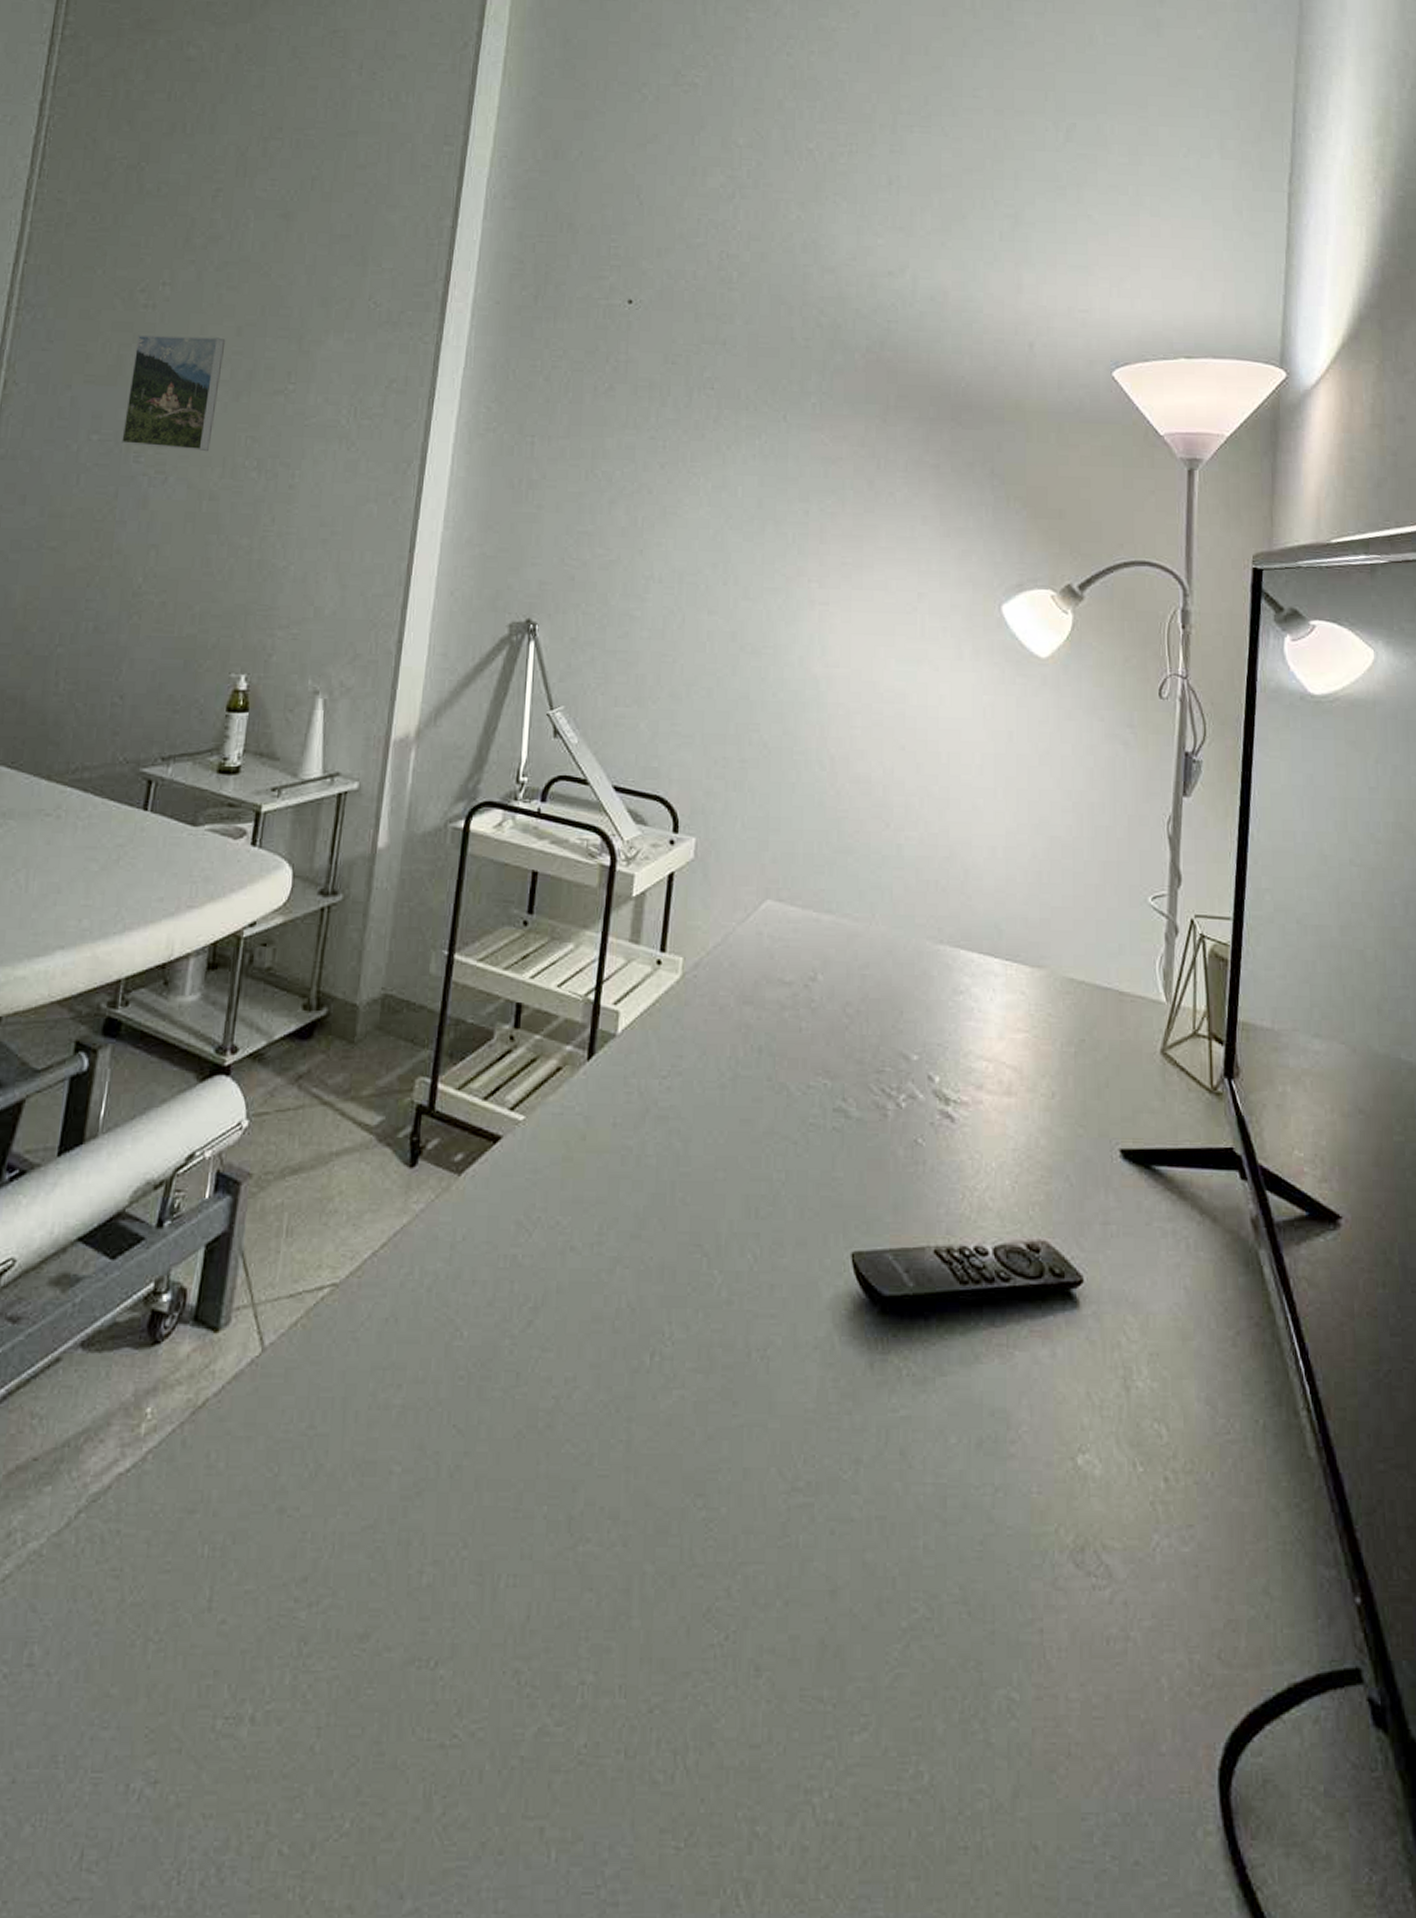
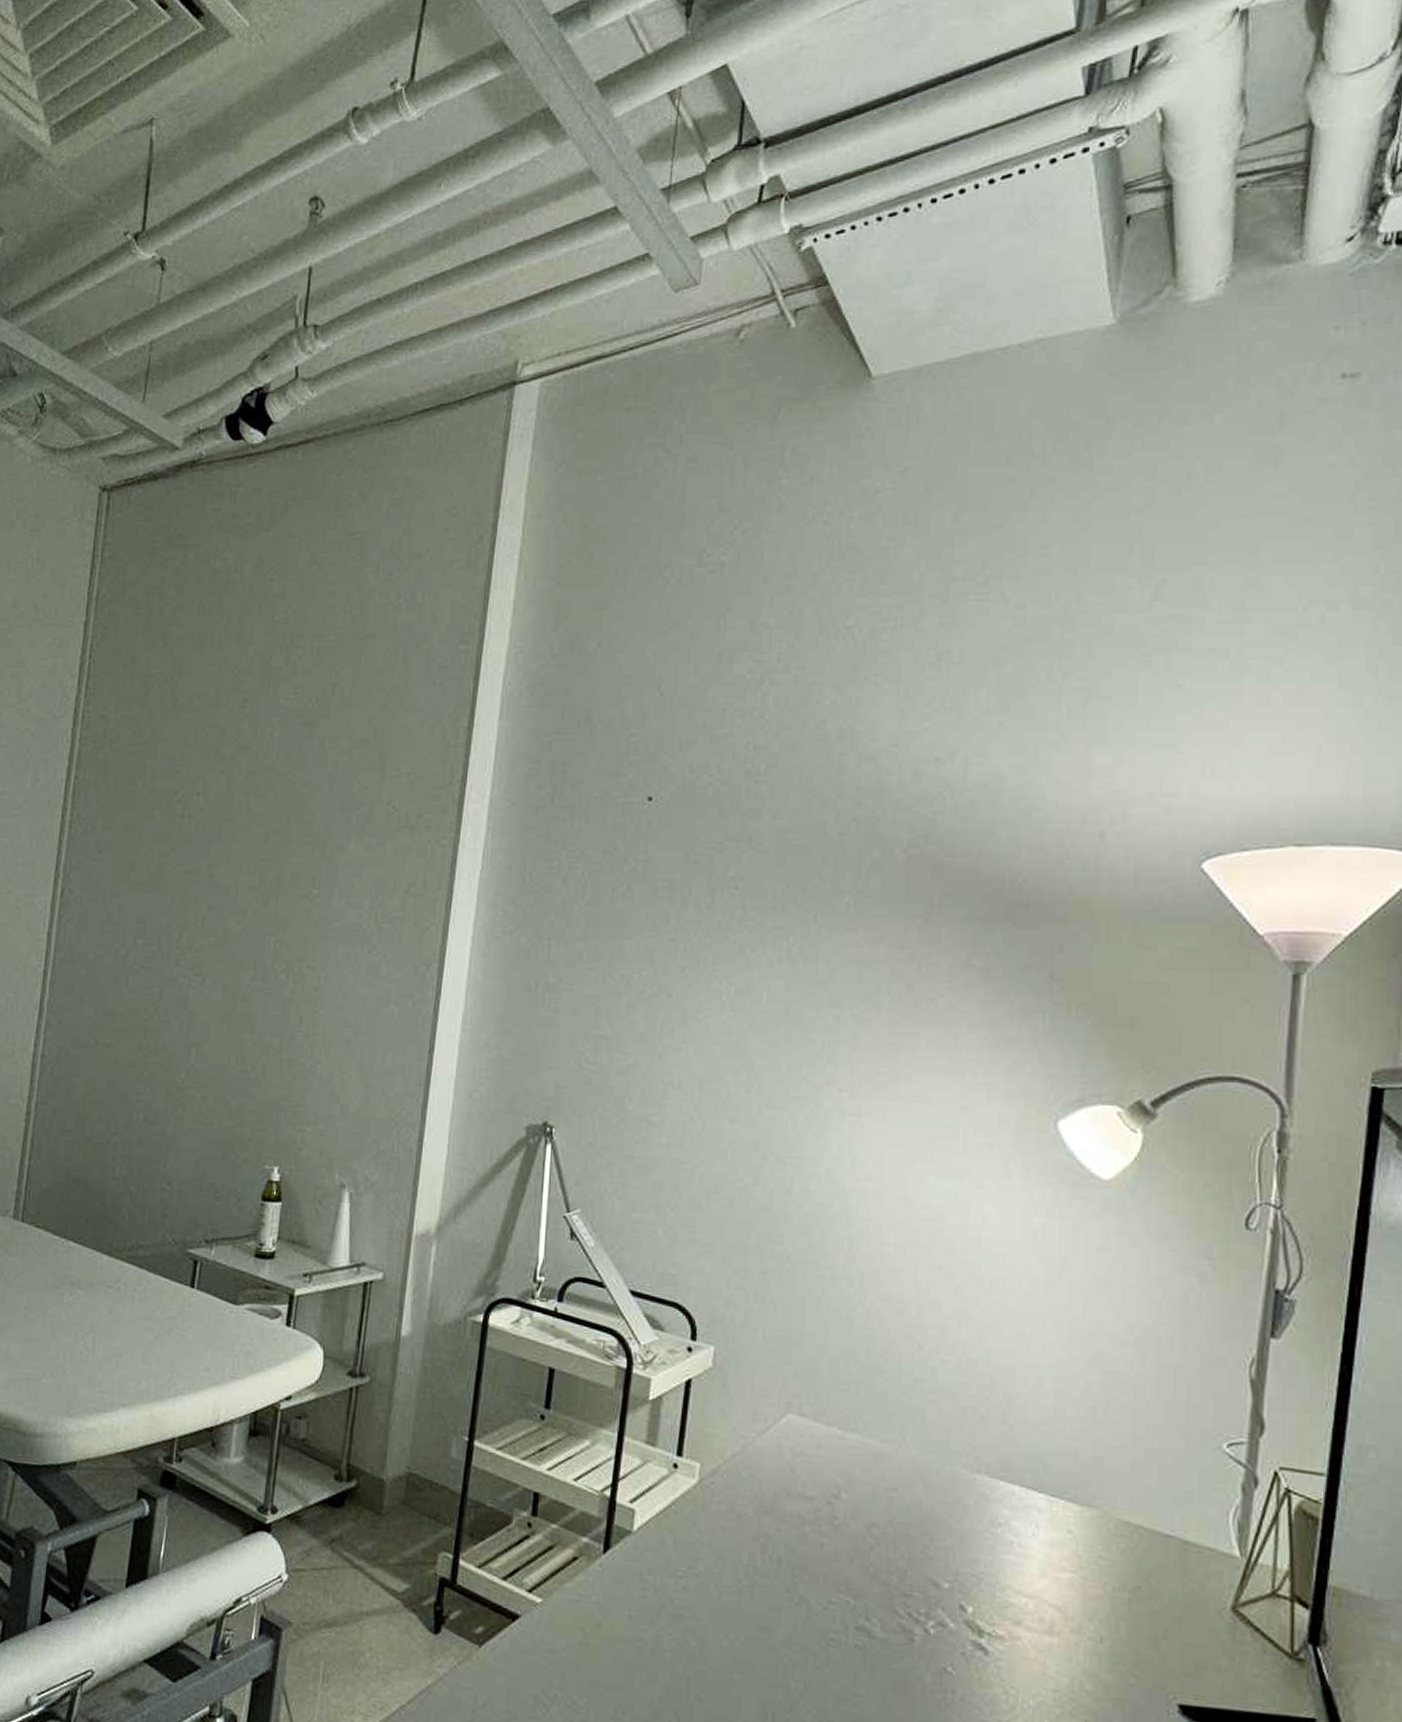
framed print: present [121,334,226,452] -> none [164,843,255,955]

